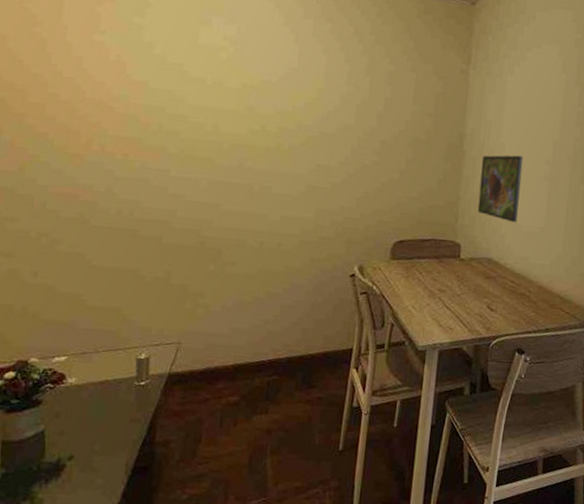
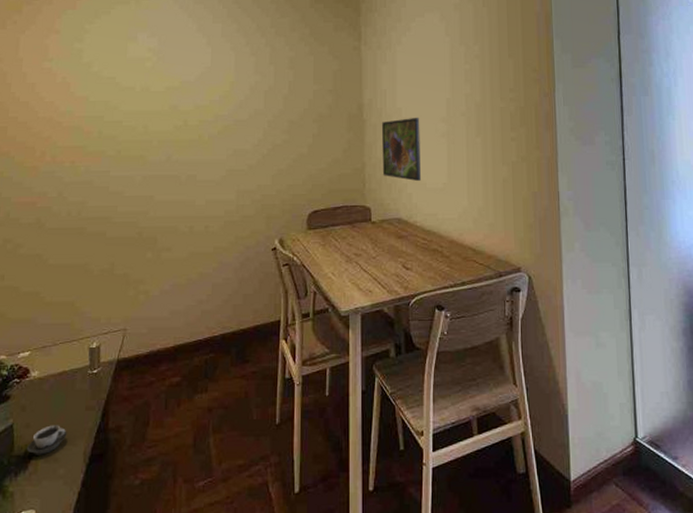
cup: none [59,434,108,464] -> present [26,425,67,455]

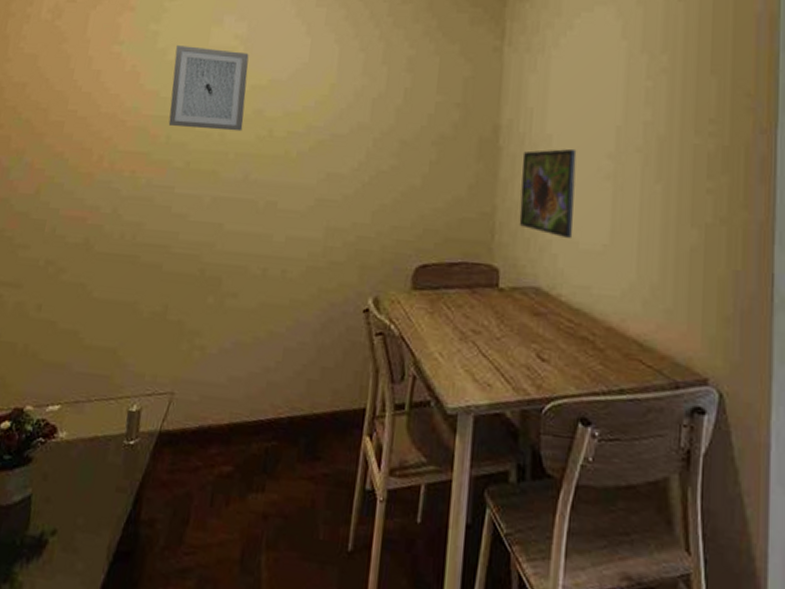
cup: present [26,425,67,455] -> none [42,503,92,541]
wall art: none [98,59,162,124] -> present [168,45,249,132]

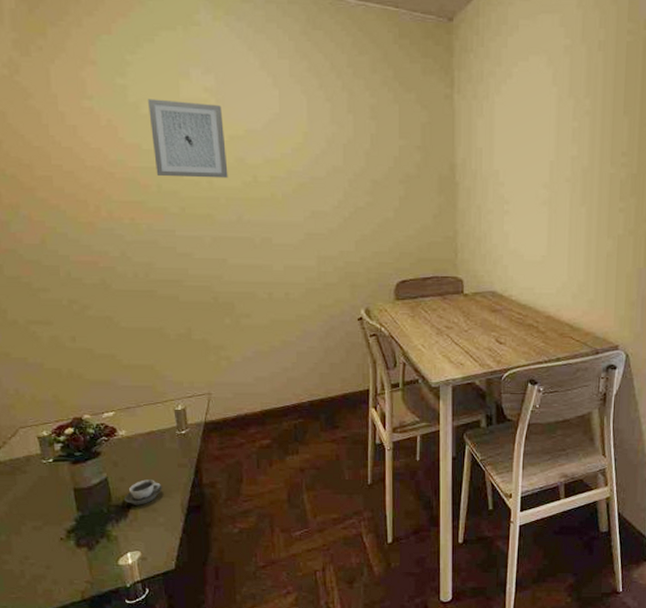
cup: none [42,503,92,541] -> present [124,479,162,505]
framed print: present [519,148,577,239] -> none [476,181,519,253]

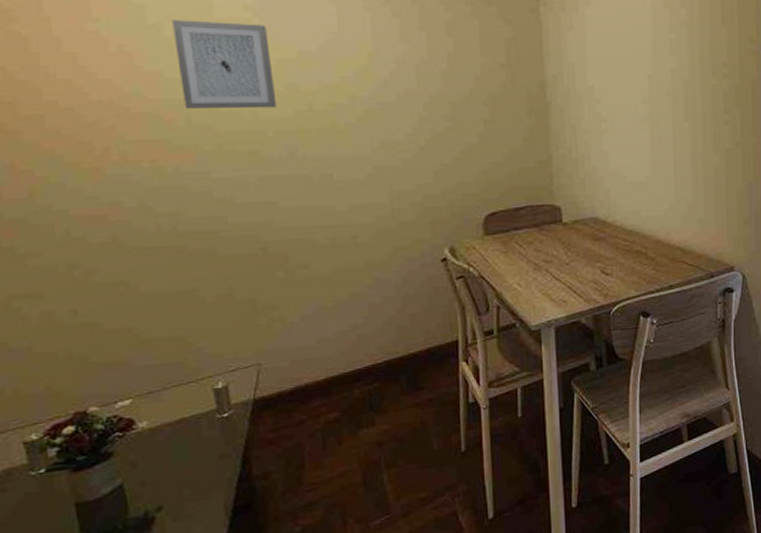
cup: present [124,479,162,505] -> none [145,479,199,515]

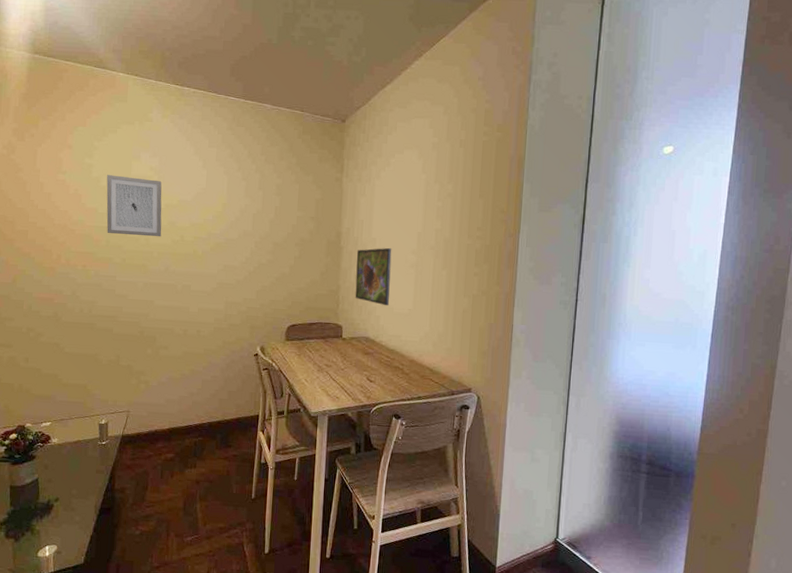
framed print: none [569,97,621,175] -> present [355,247,392,306]

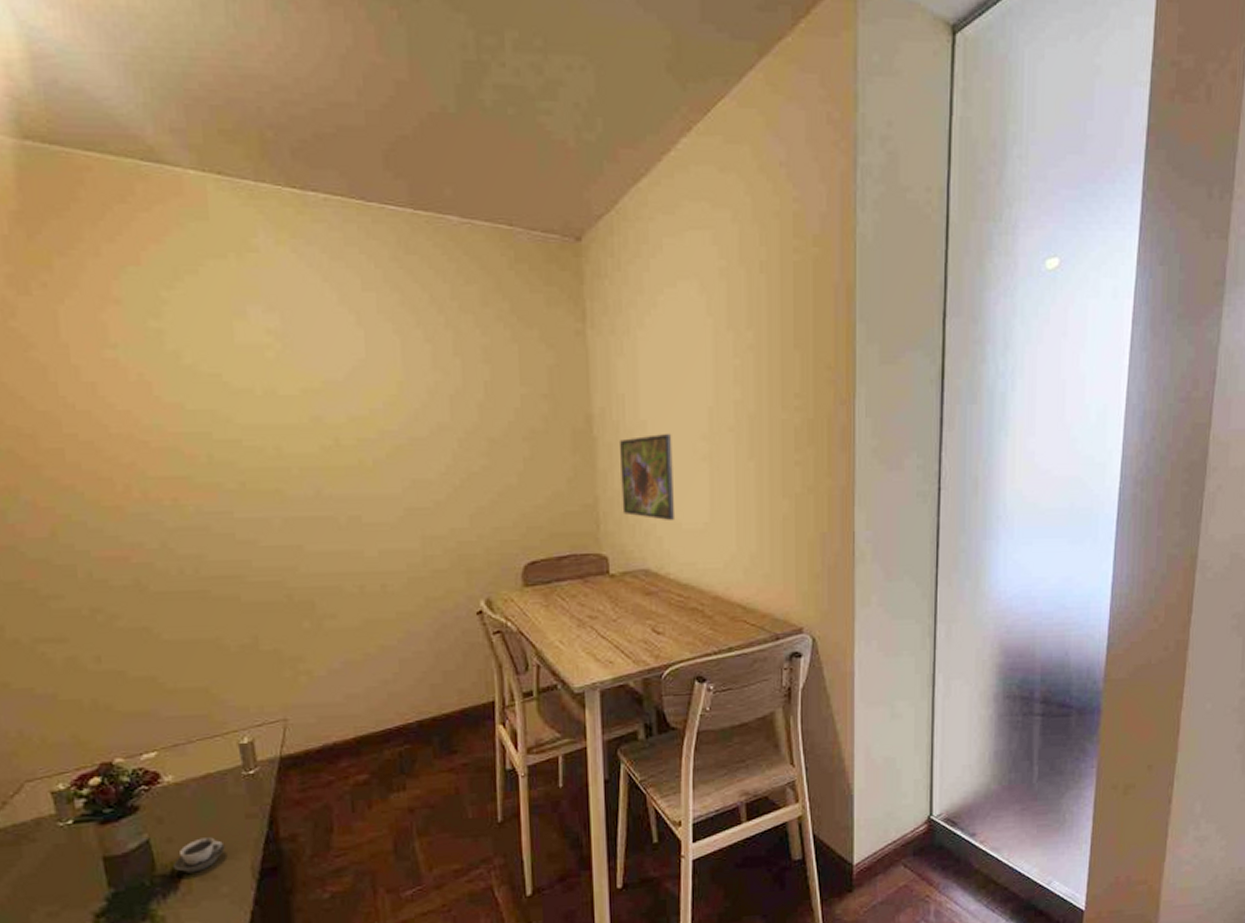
cup: none [49,482,81,505] -> present [172,837,225,873]
wall art: present [106,175,162,237] -> none [192,346,302,444]

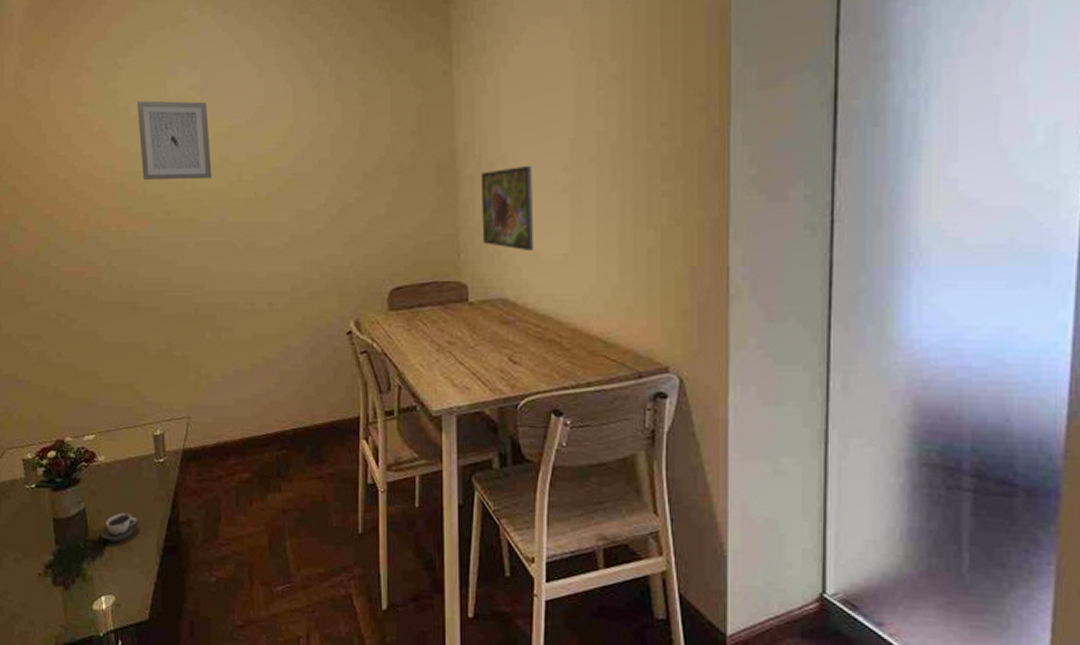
wall art: none [192,346,302,444] -> present [137,100,212,181]

